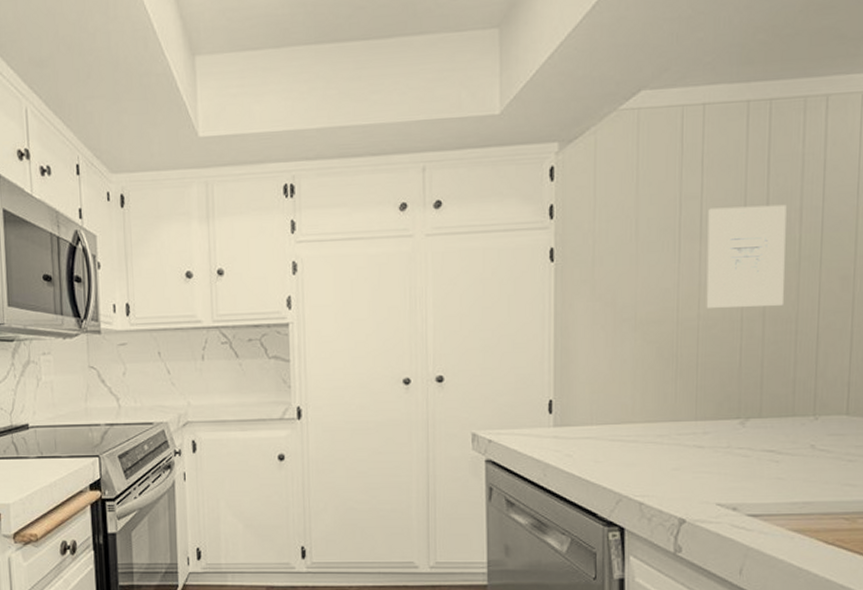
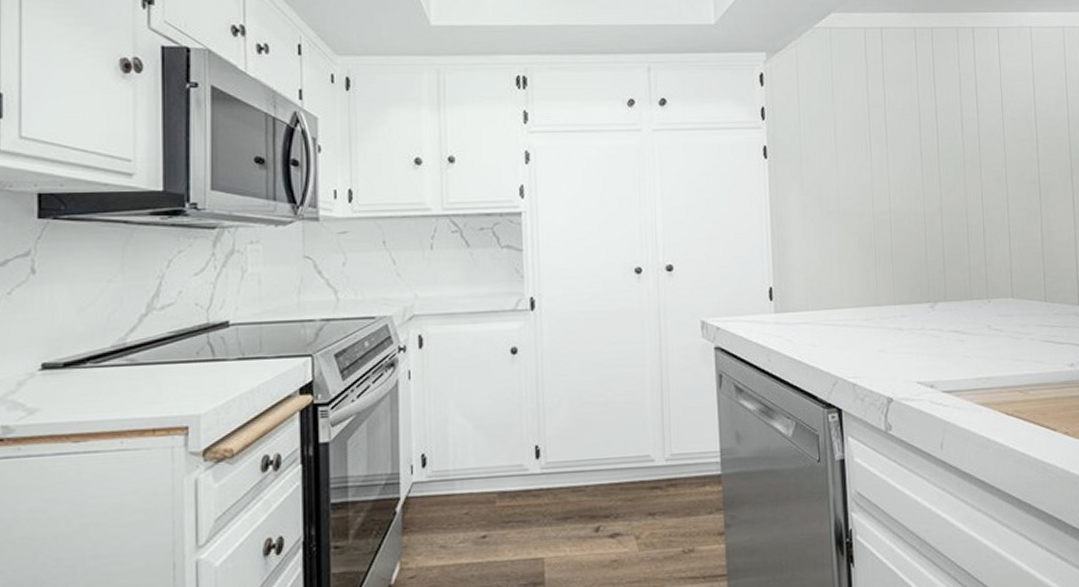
wall art: present [706,204,787,308] -> none [891,115,955,203]

